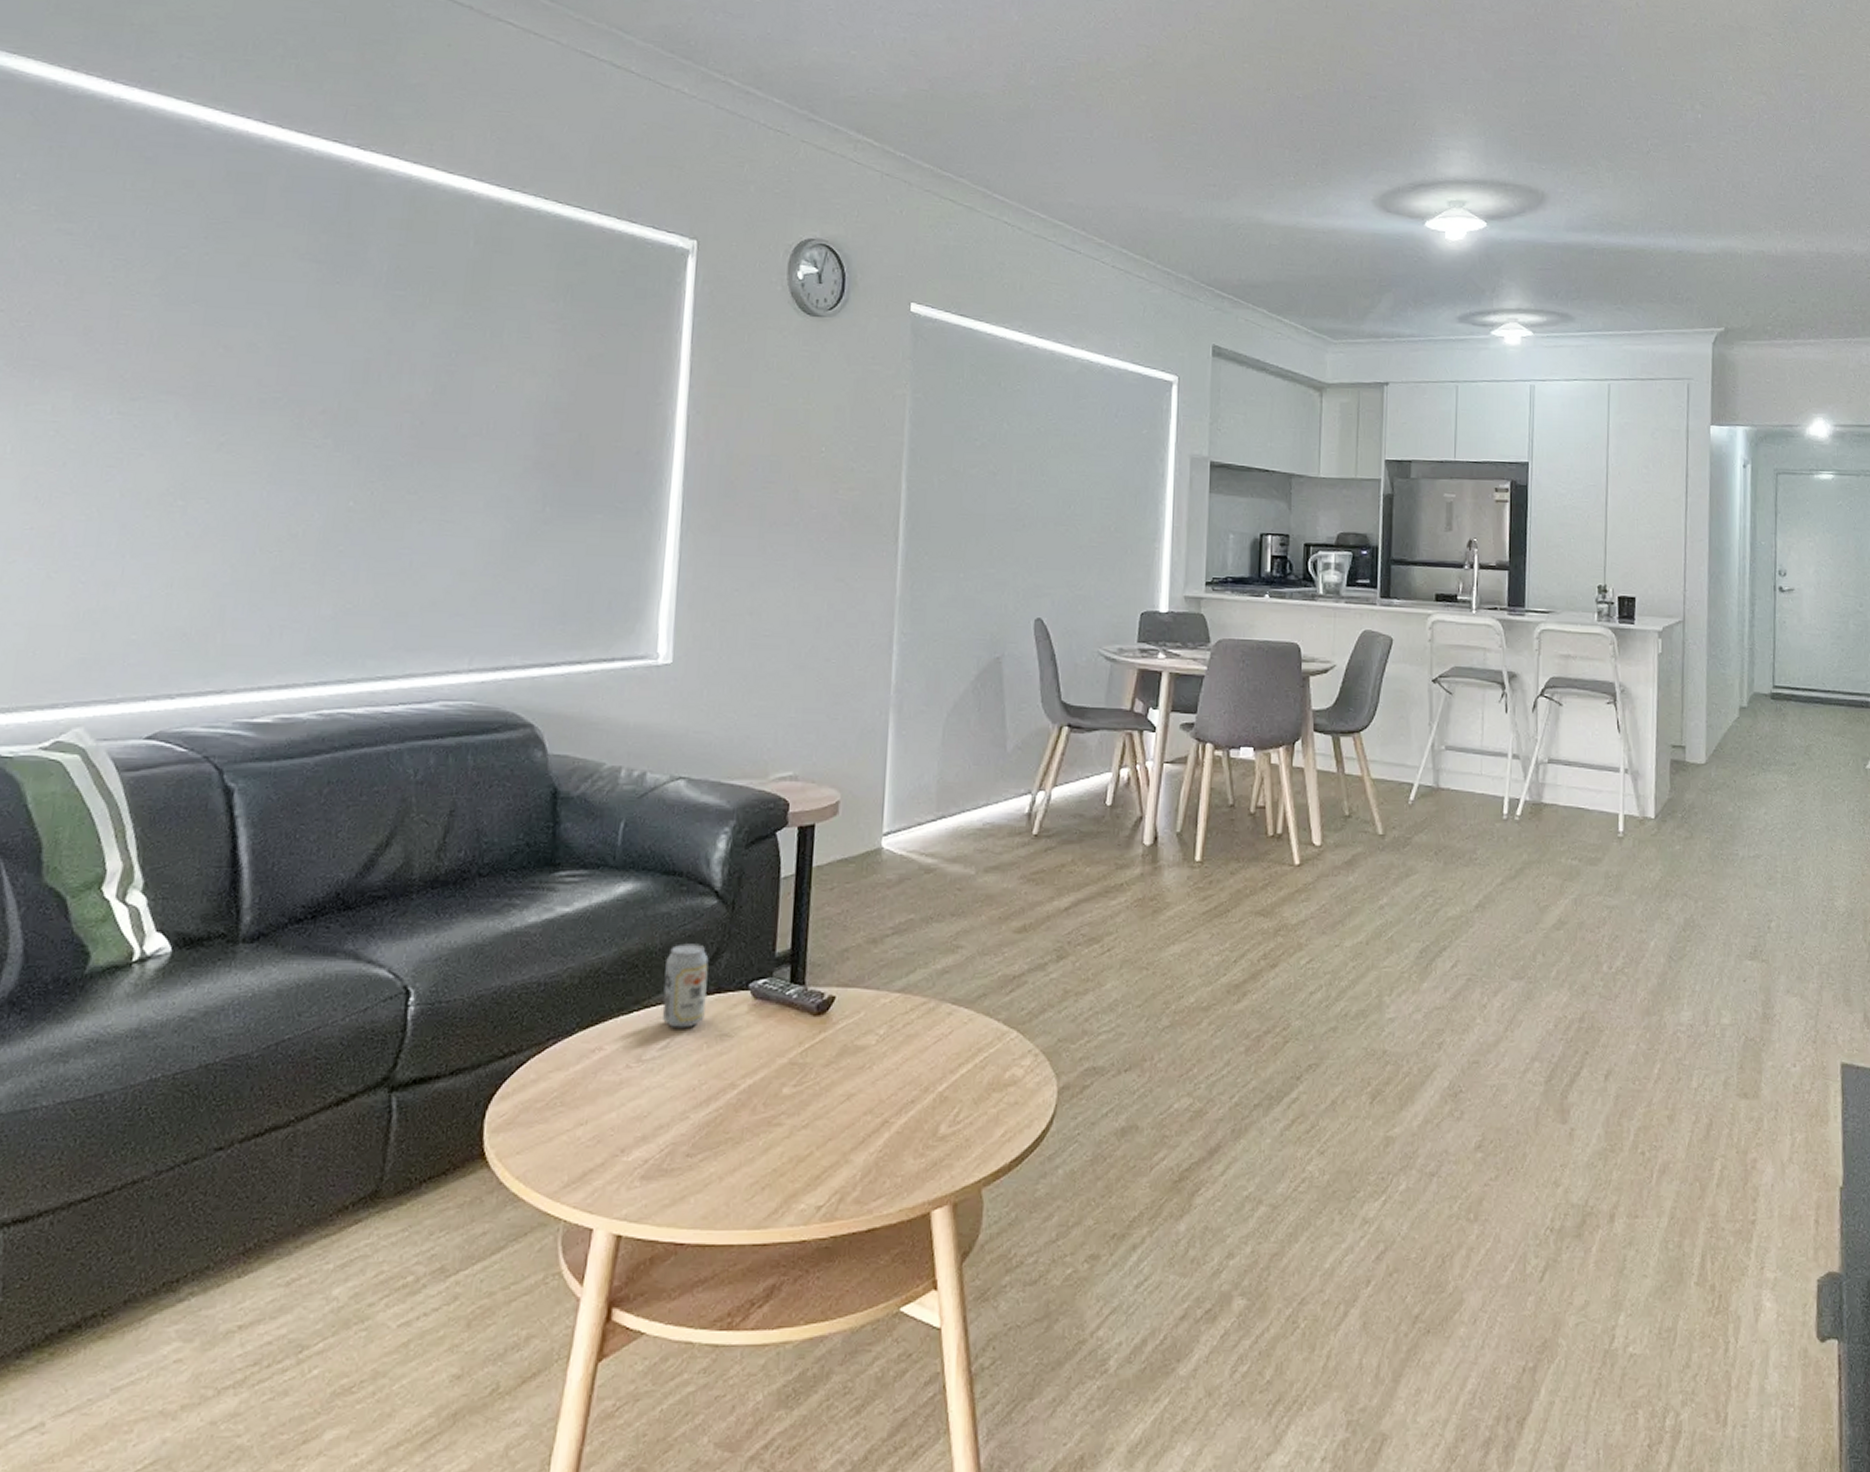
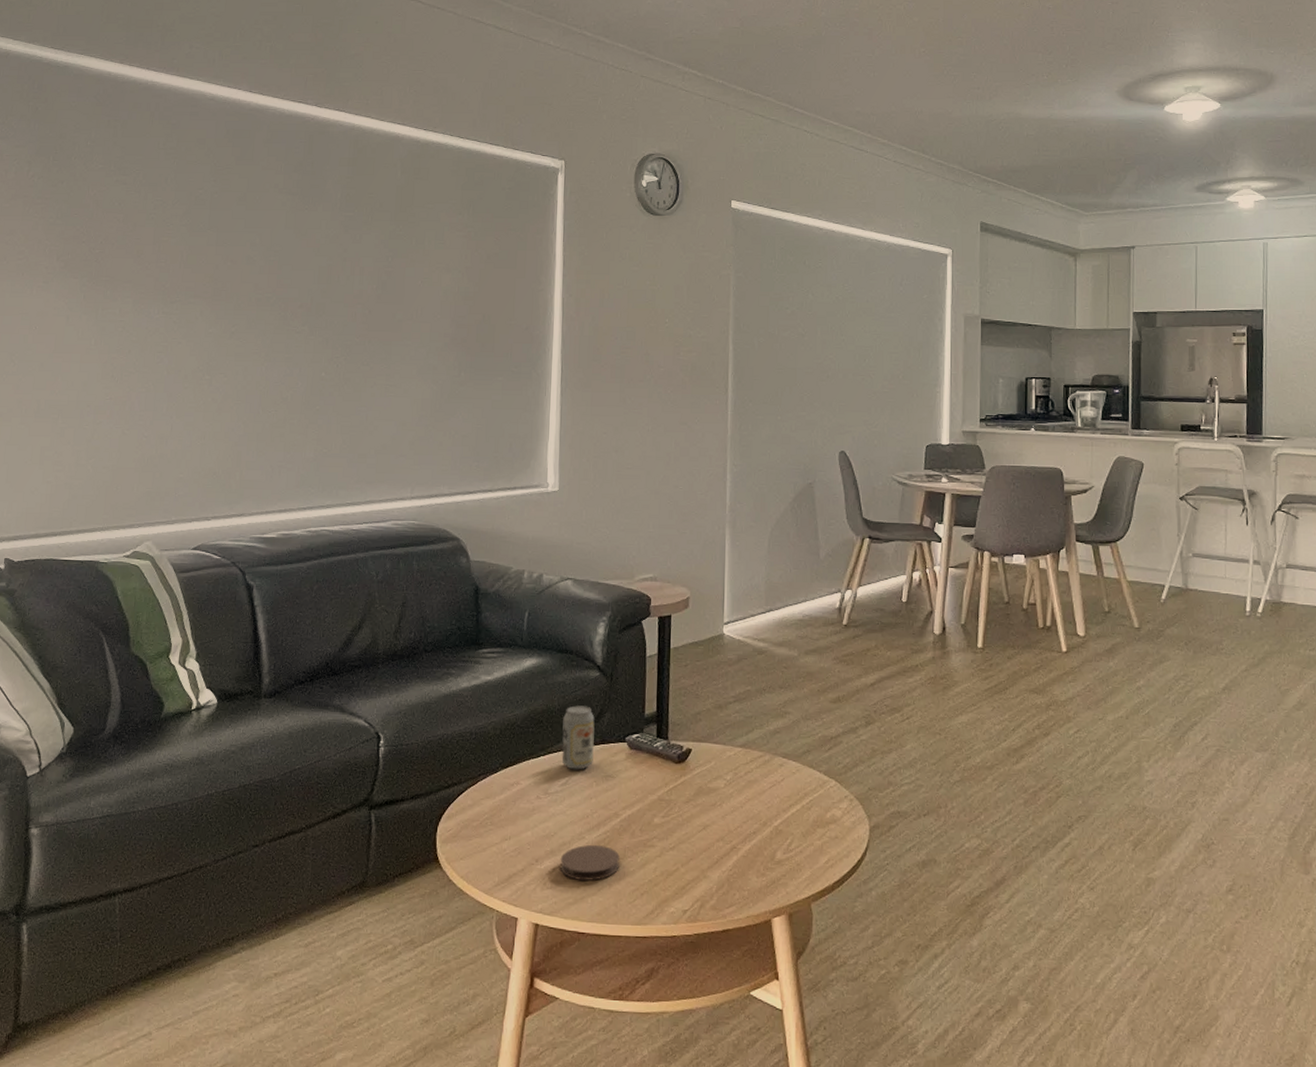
coaster: none [653,1125,735,1174] -> present [560,844,620,881]

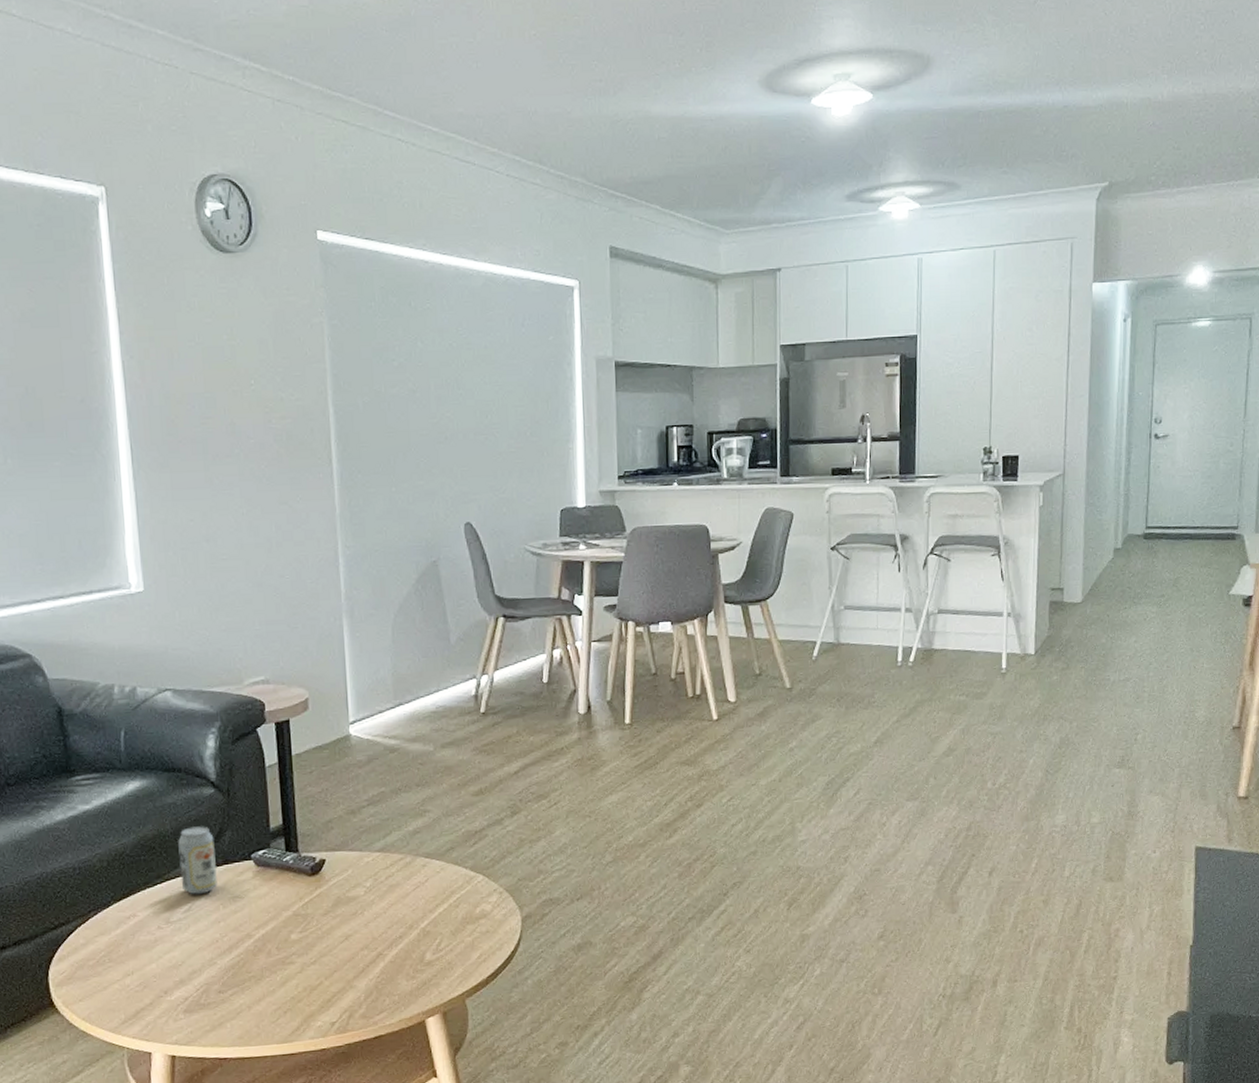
coaster: present [560,844,620,881] -> none [191,968,258,1007]

